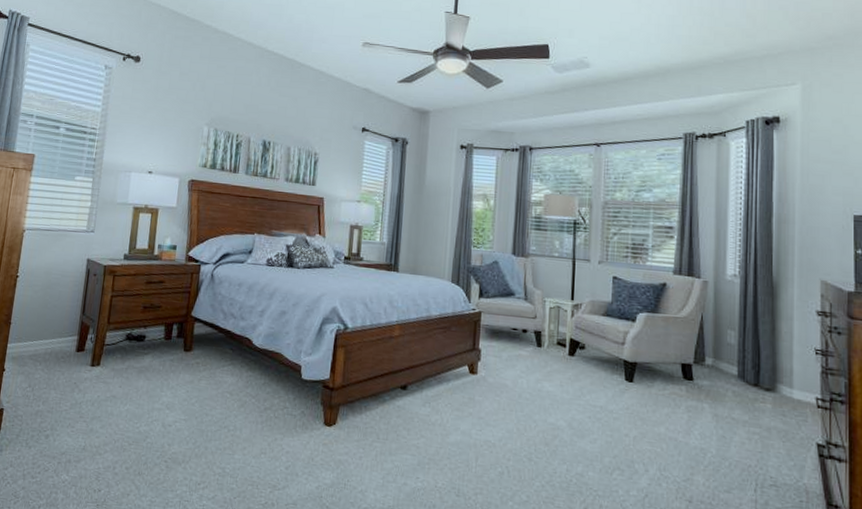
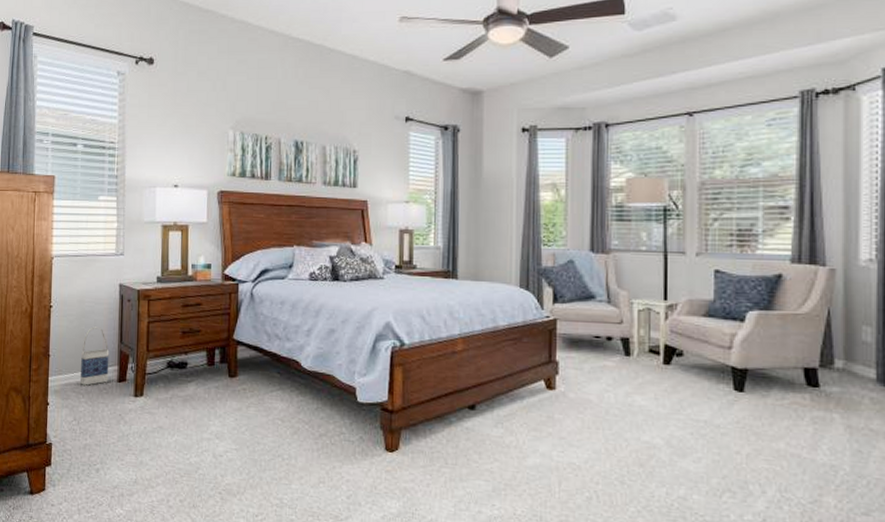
bag: none [39,297,71,354] -> present [80,326,109,386]

